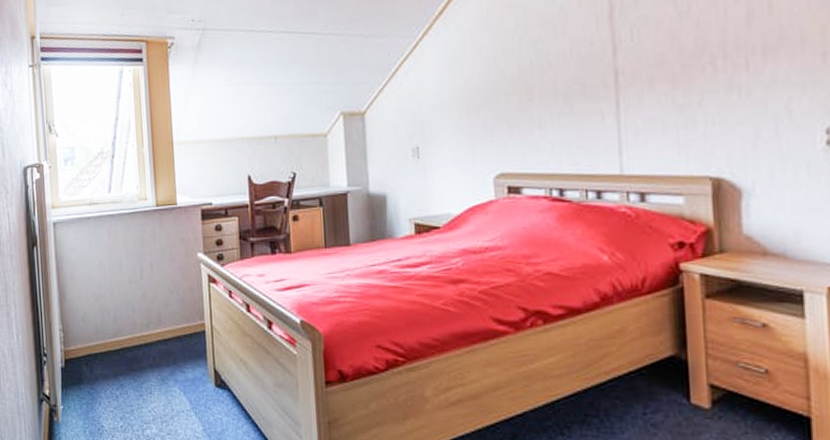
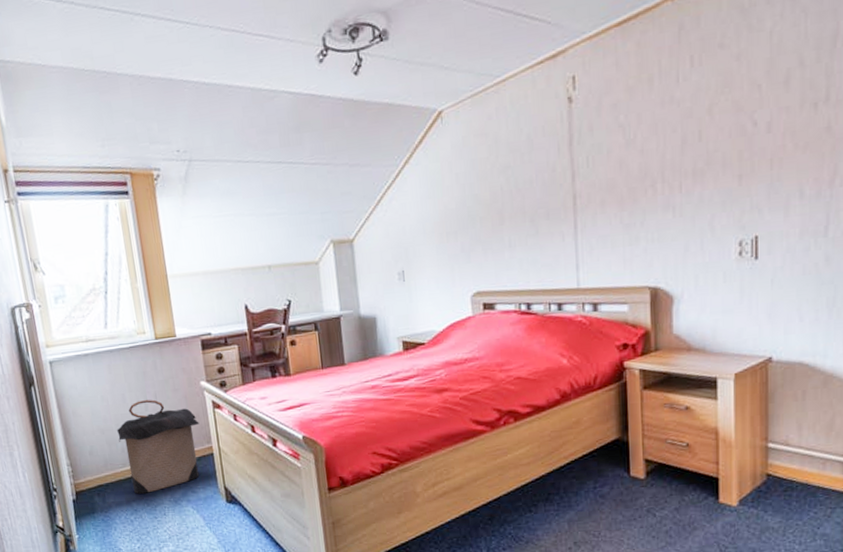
laundry hamper: none [111,268,193,369] -> present [117,399,200,495]

